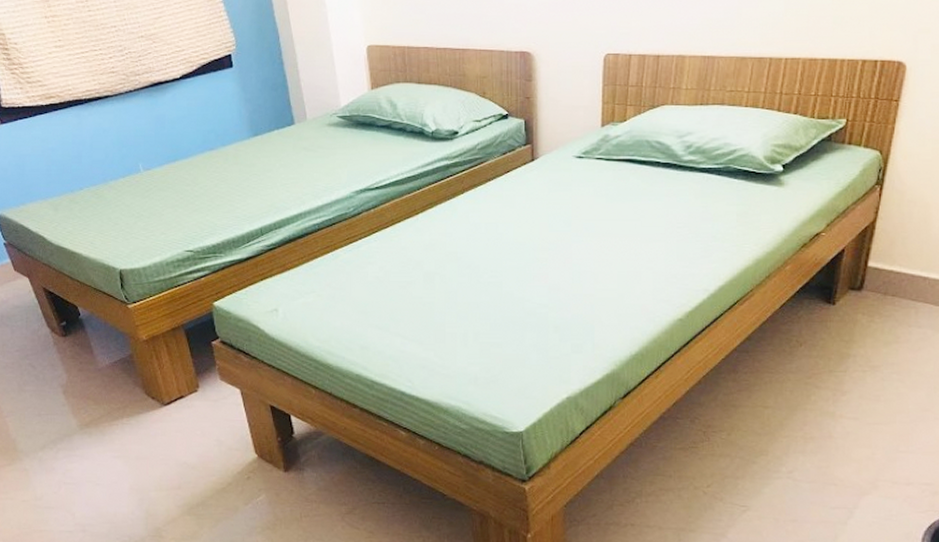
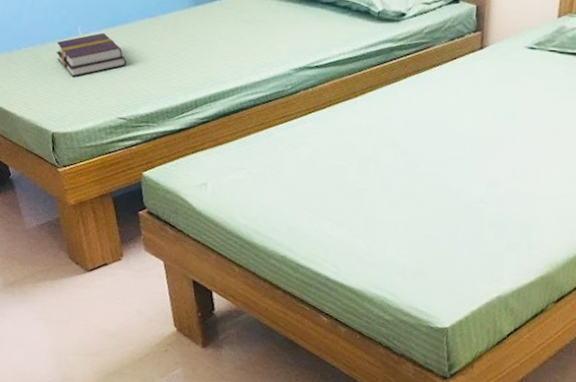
book: none [119,168,190,213] -> present [56,32,126,77]

